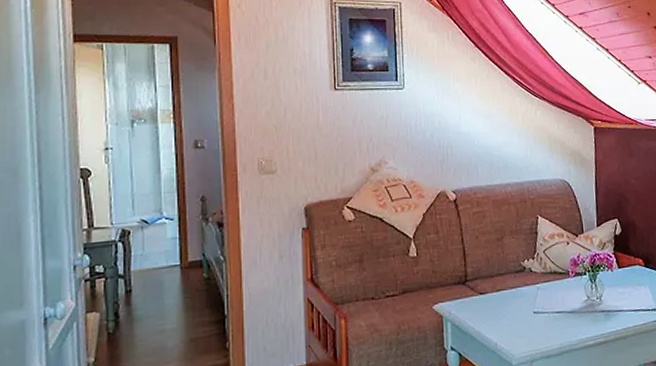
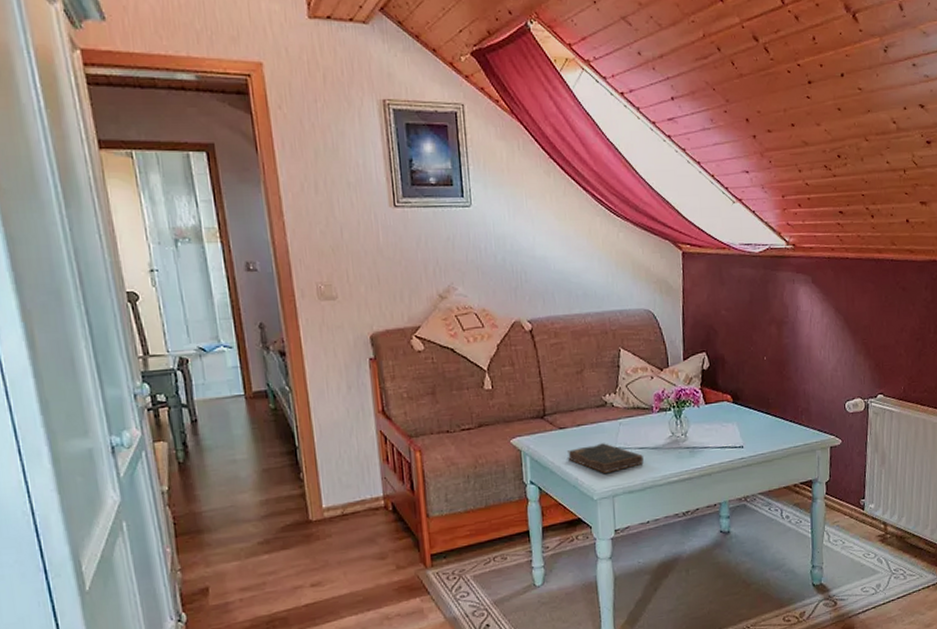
bible: none [486,307,561,338] -> present [566,443,644,473]

